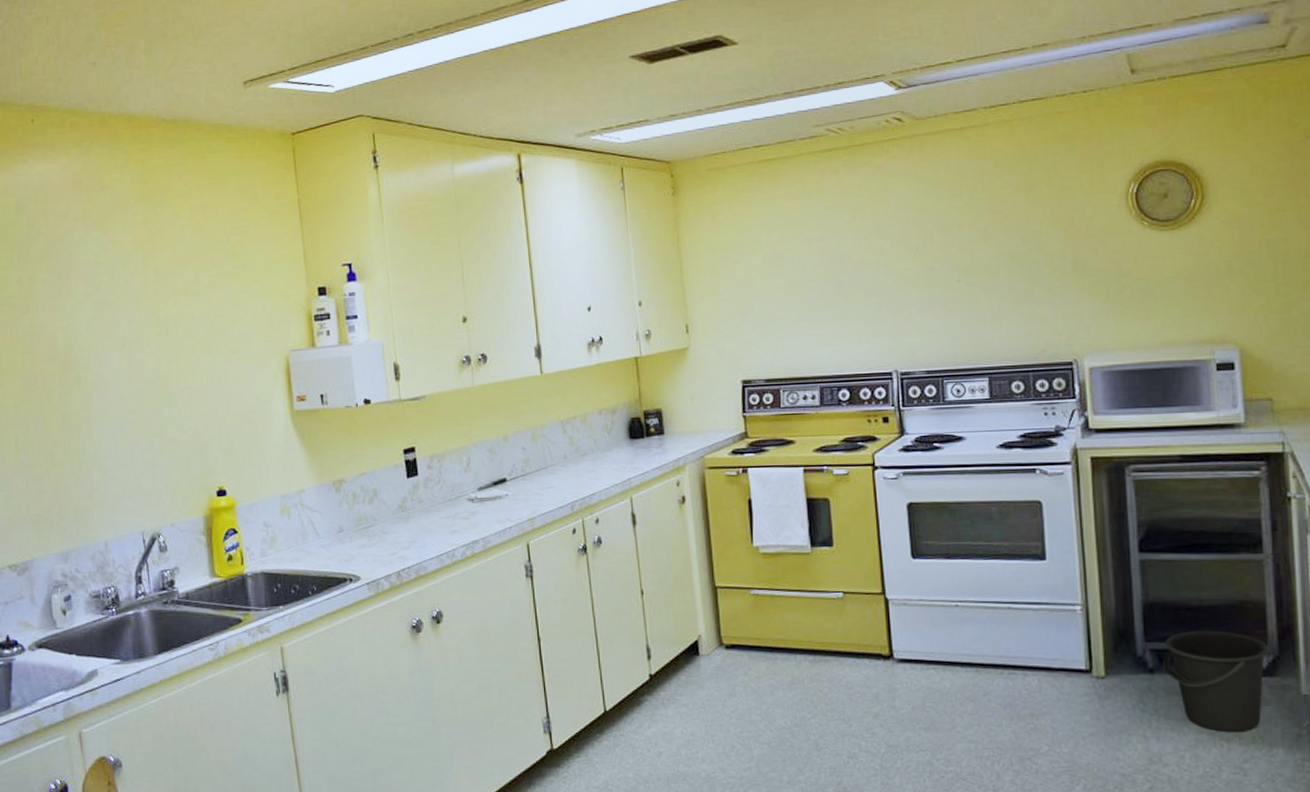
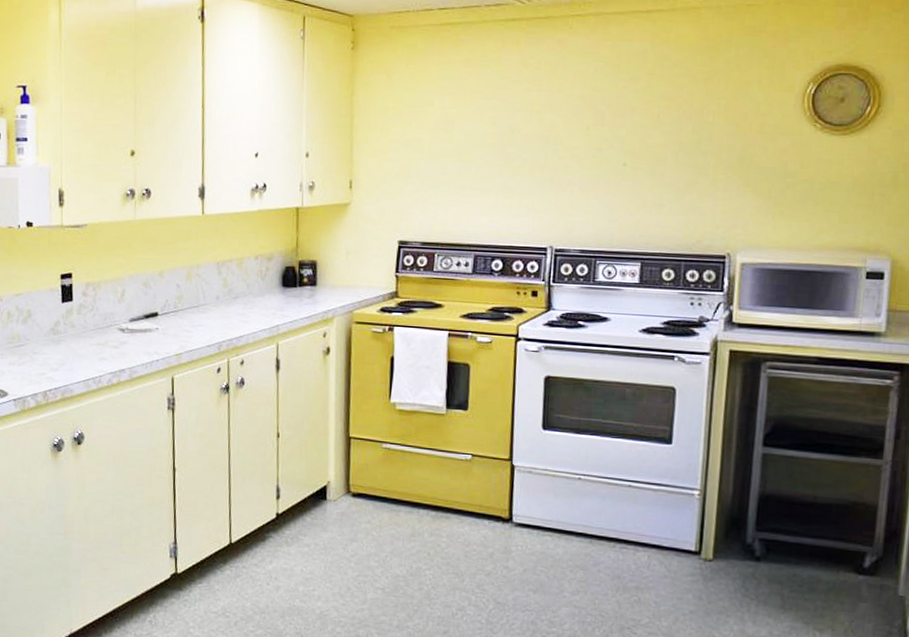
bucket: present [1162,630,1269,732] -> none [769,525,874,624]

